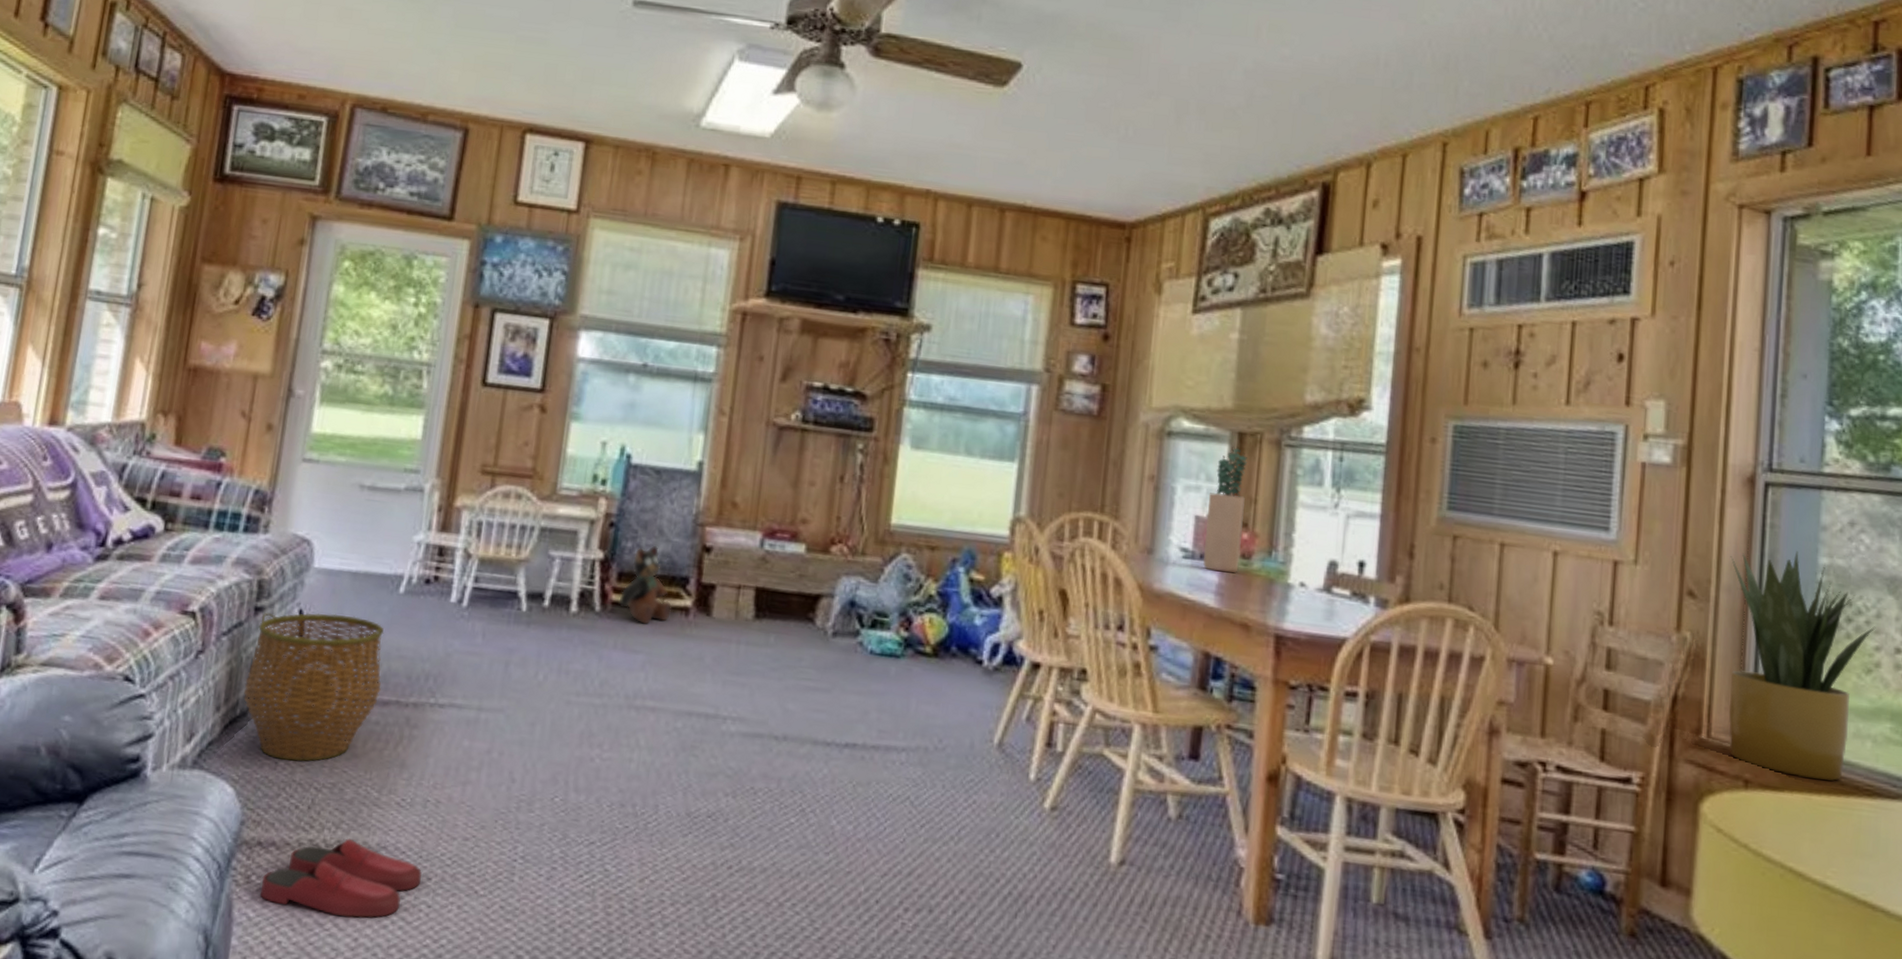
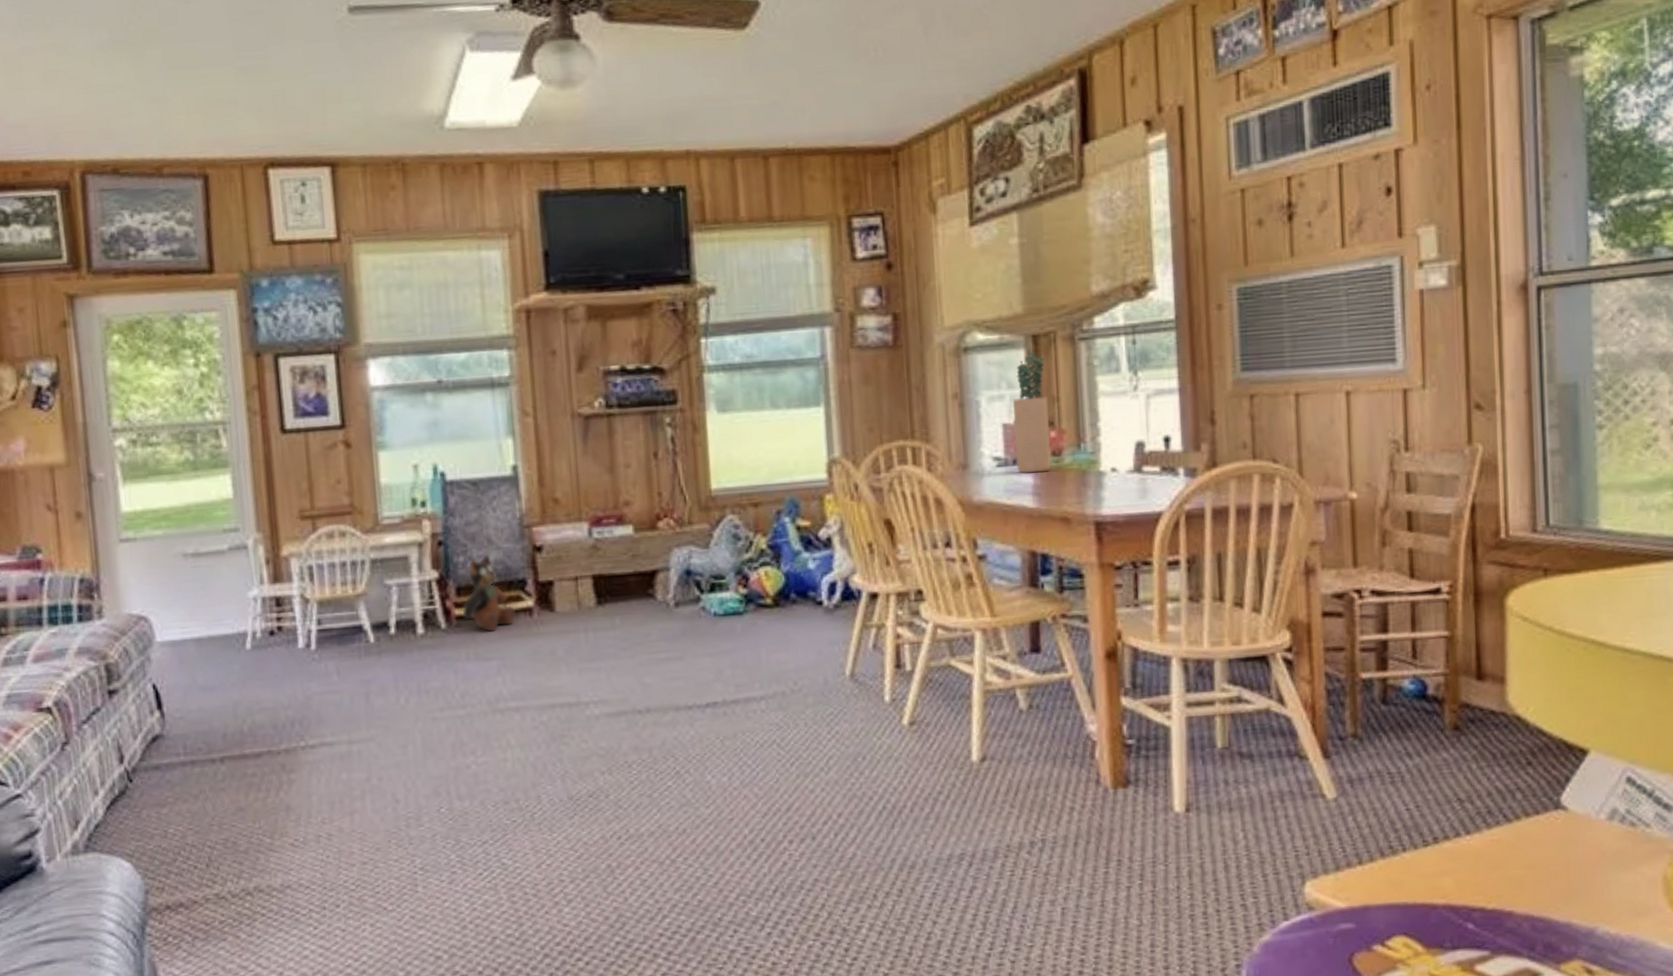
basket: present [243,612,384,762] -> none [116,680,250,828]
slippers: present [260,838,422,918] -> none [179,885,330,958]
planter: present [1728,551,1876,781] -> none [1511,346,1652,557]

